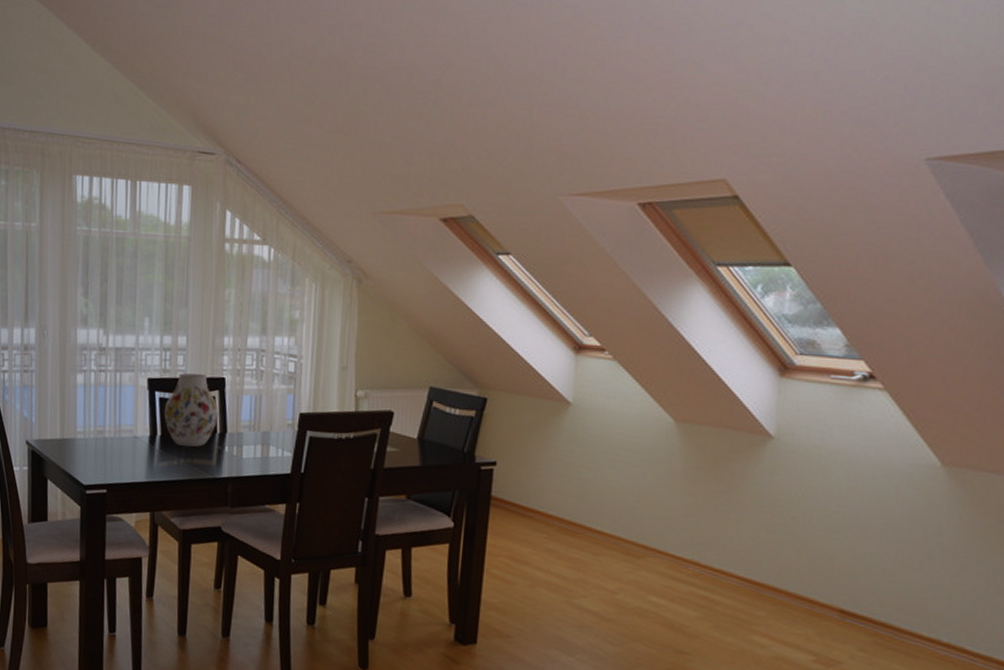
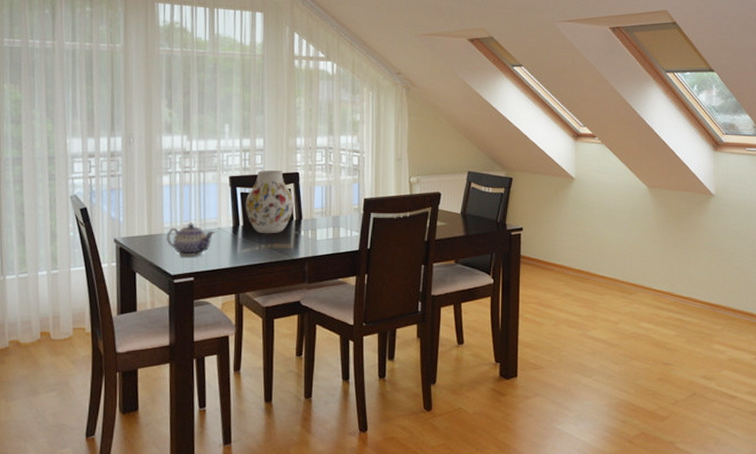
teapot: none [79,428,131,467] -> present [166,223,215,257]

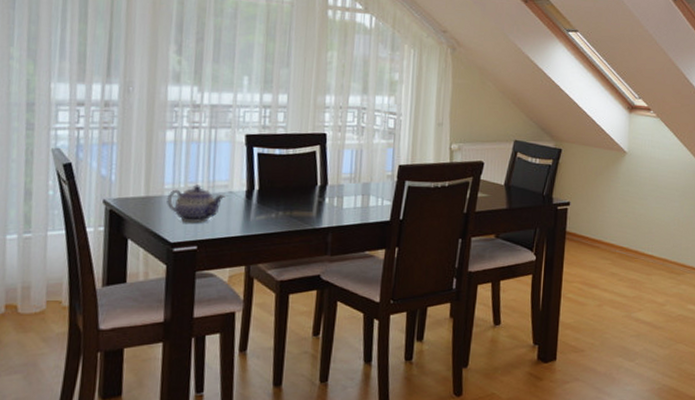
vase: present [246,170,294,234] -> none [263,129,319,200]

